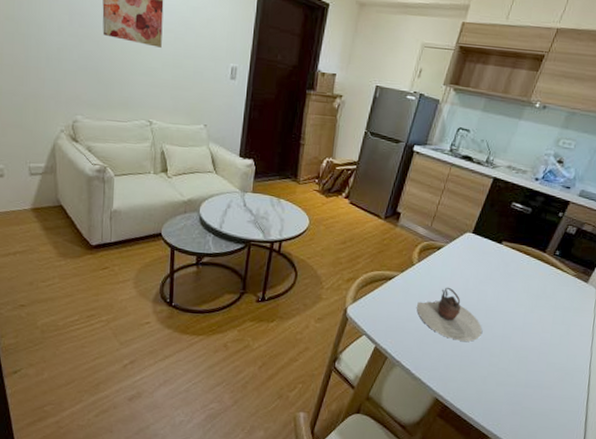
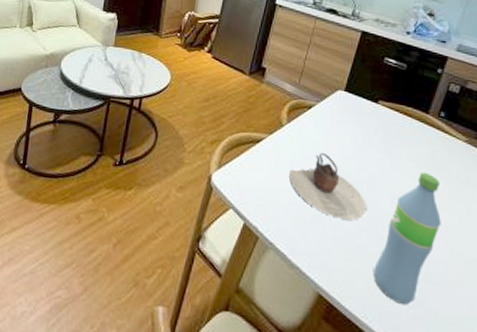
water bottle: none [482,301,548,403] -> present [374,172,441,305]

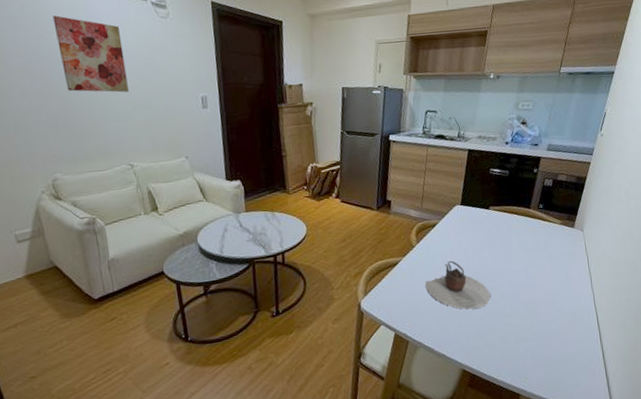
water bottle: present [374,172,441,305] -> none [502,255,548,359]

